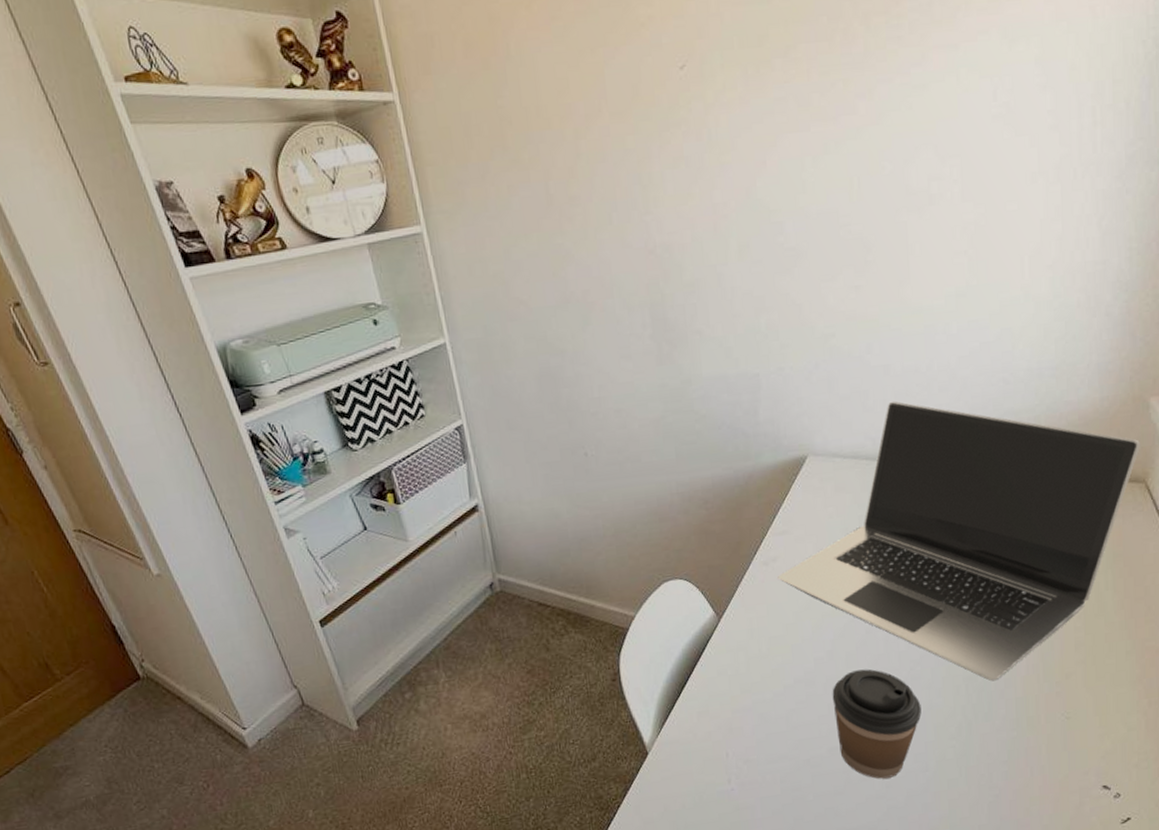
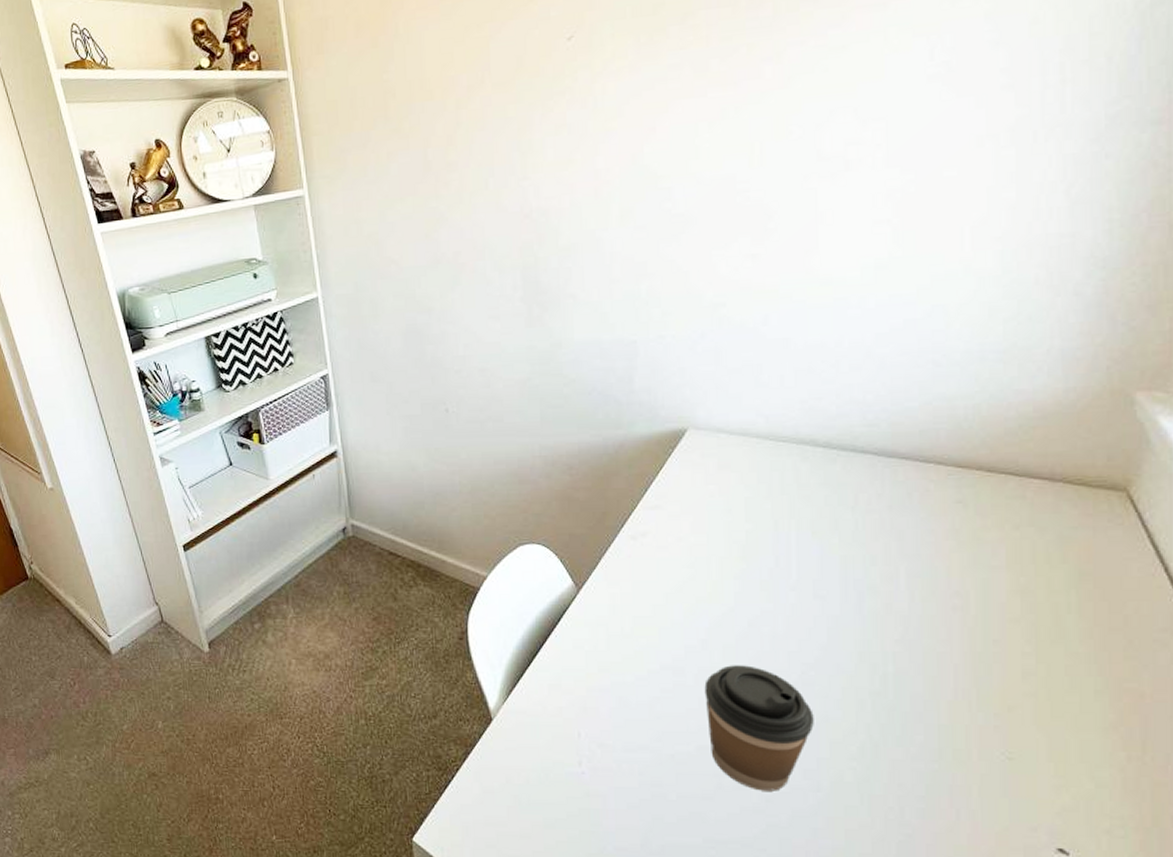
laptop: present [777,401,1141,682] -> none [647,377,1122,701]

